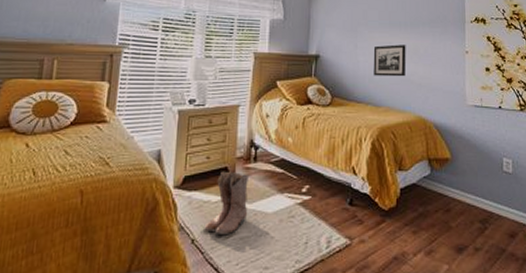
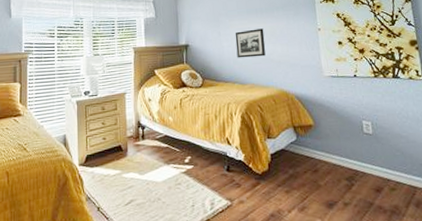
boots: present [202,171,250,236] -> none [105,149,142,203]

